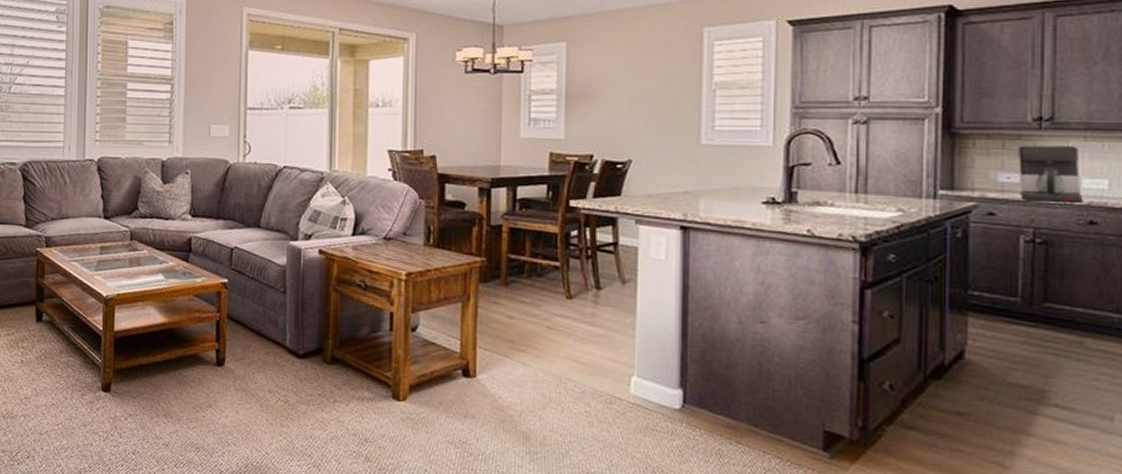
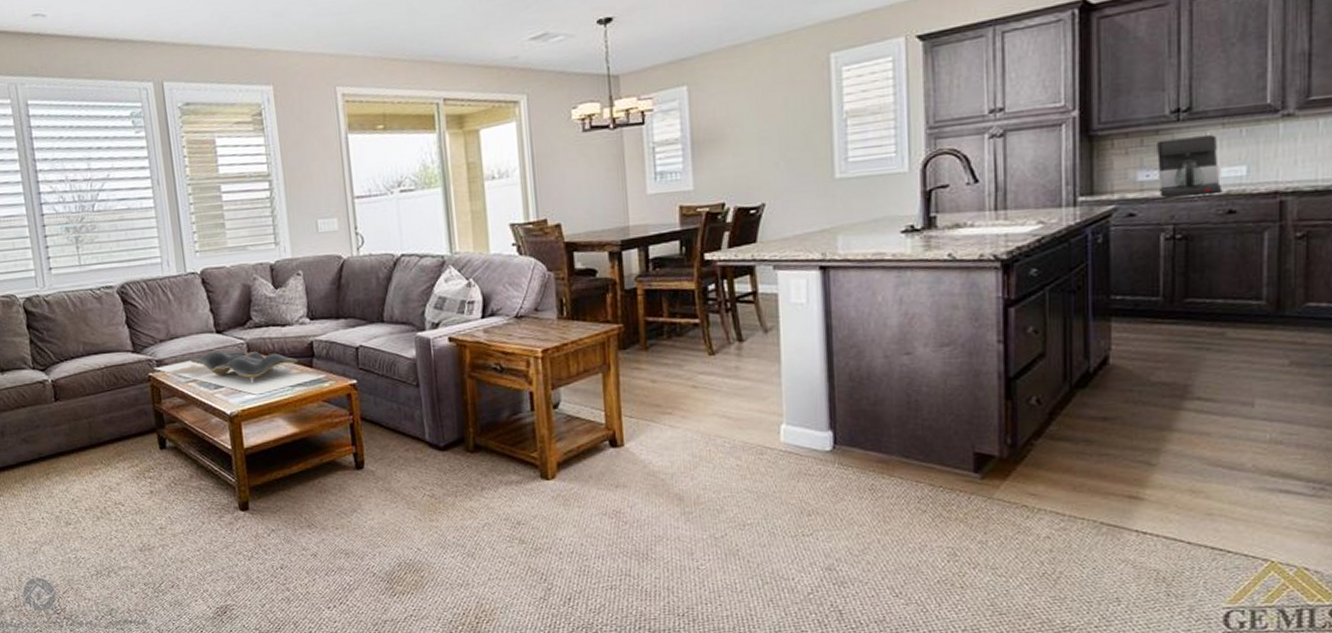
throw blanket: none [42,234,201,282] -> present [153,350,327,395]

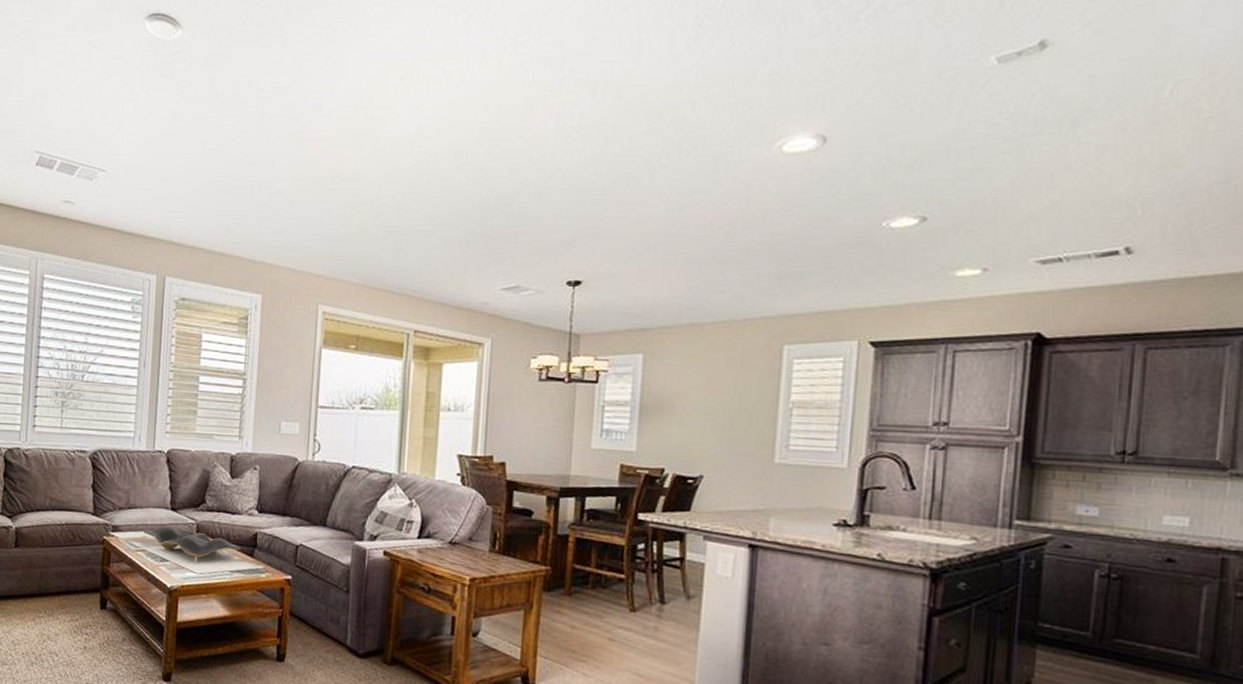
coffee maker: present [1157,135,1221,198] -> none [1098,479,1162,539]

